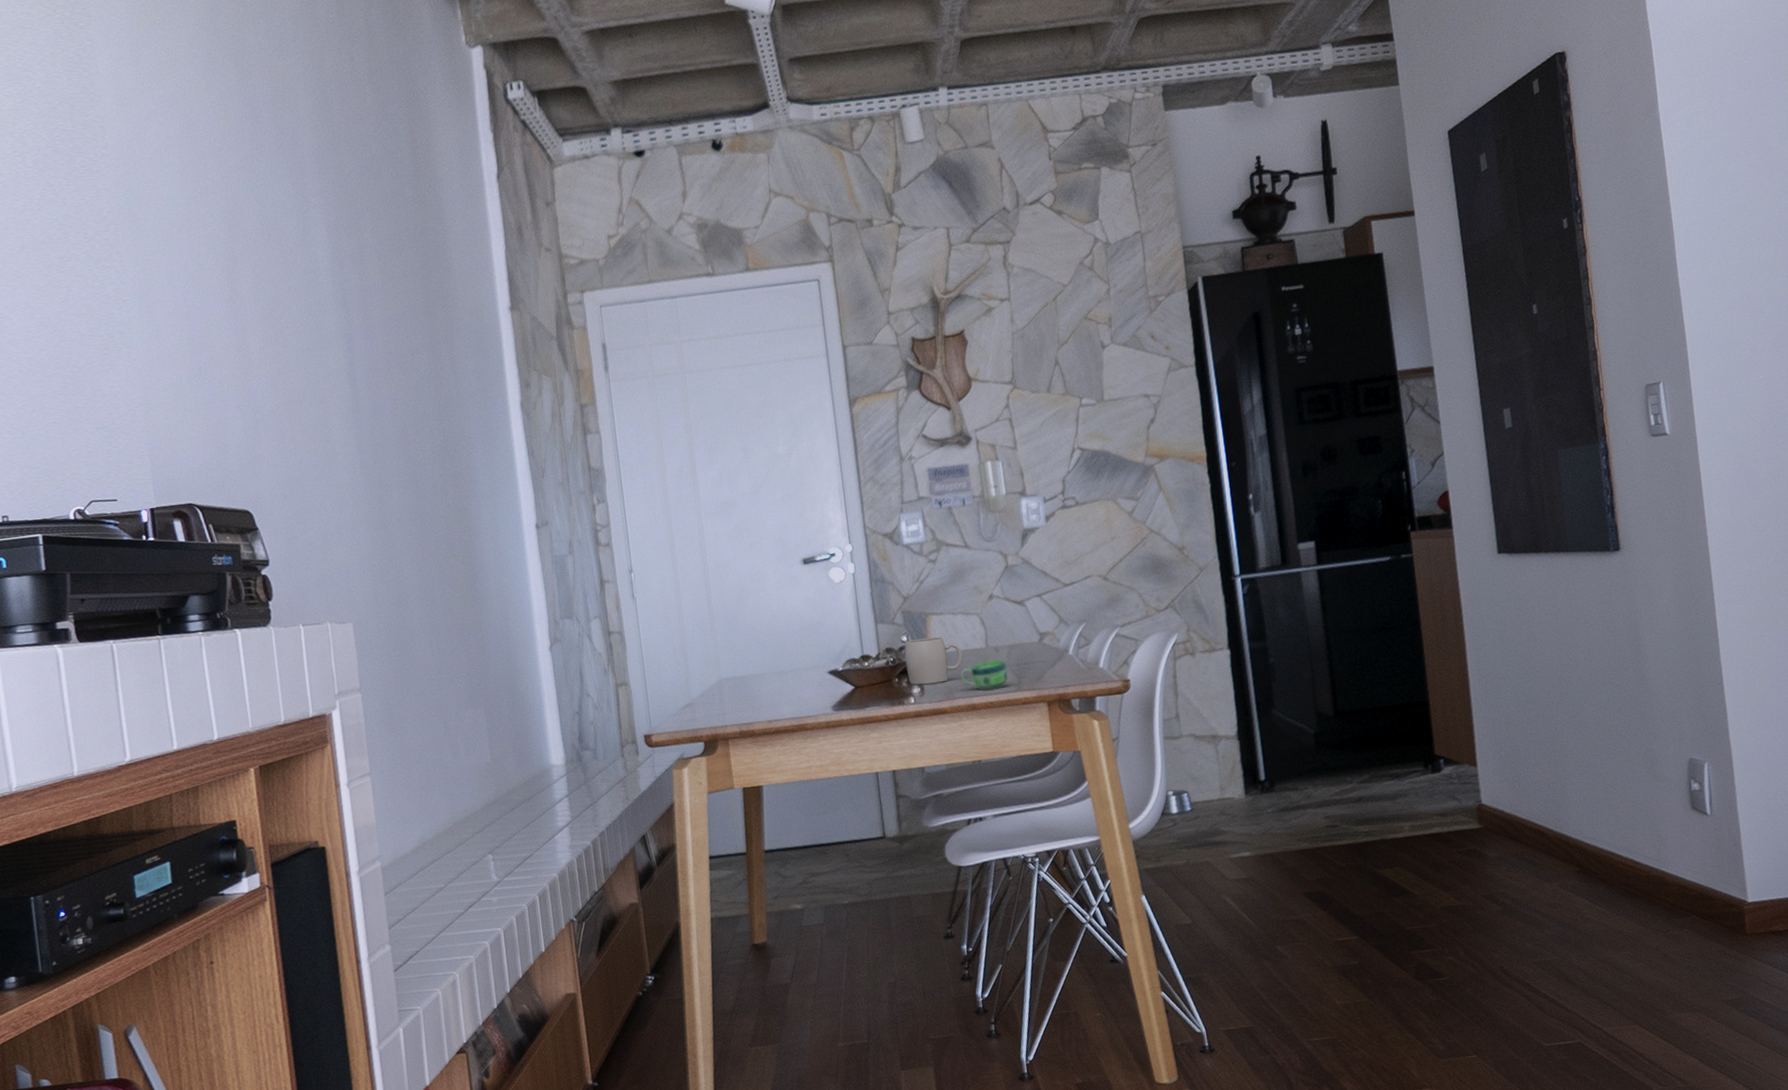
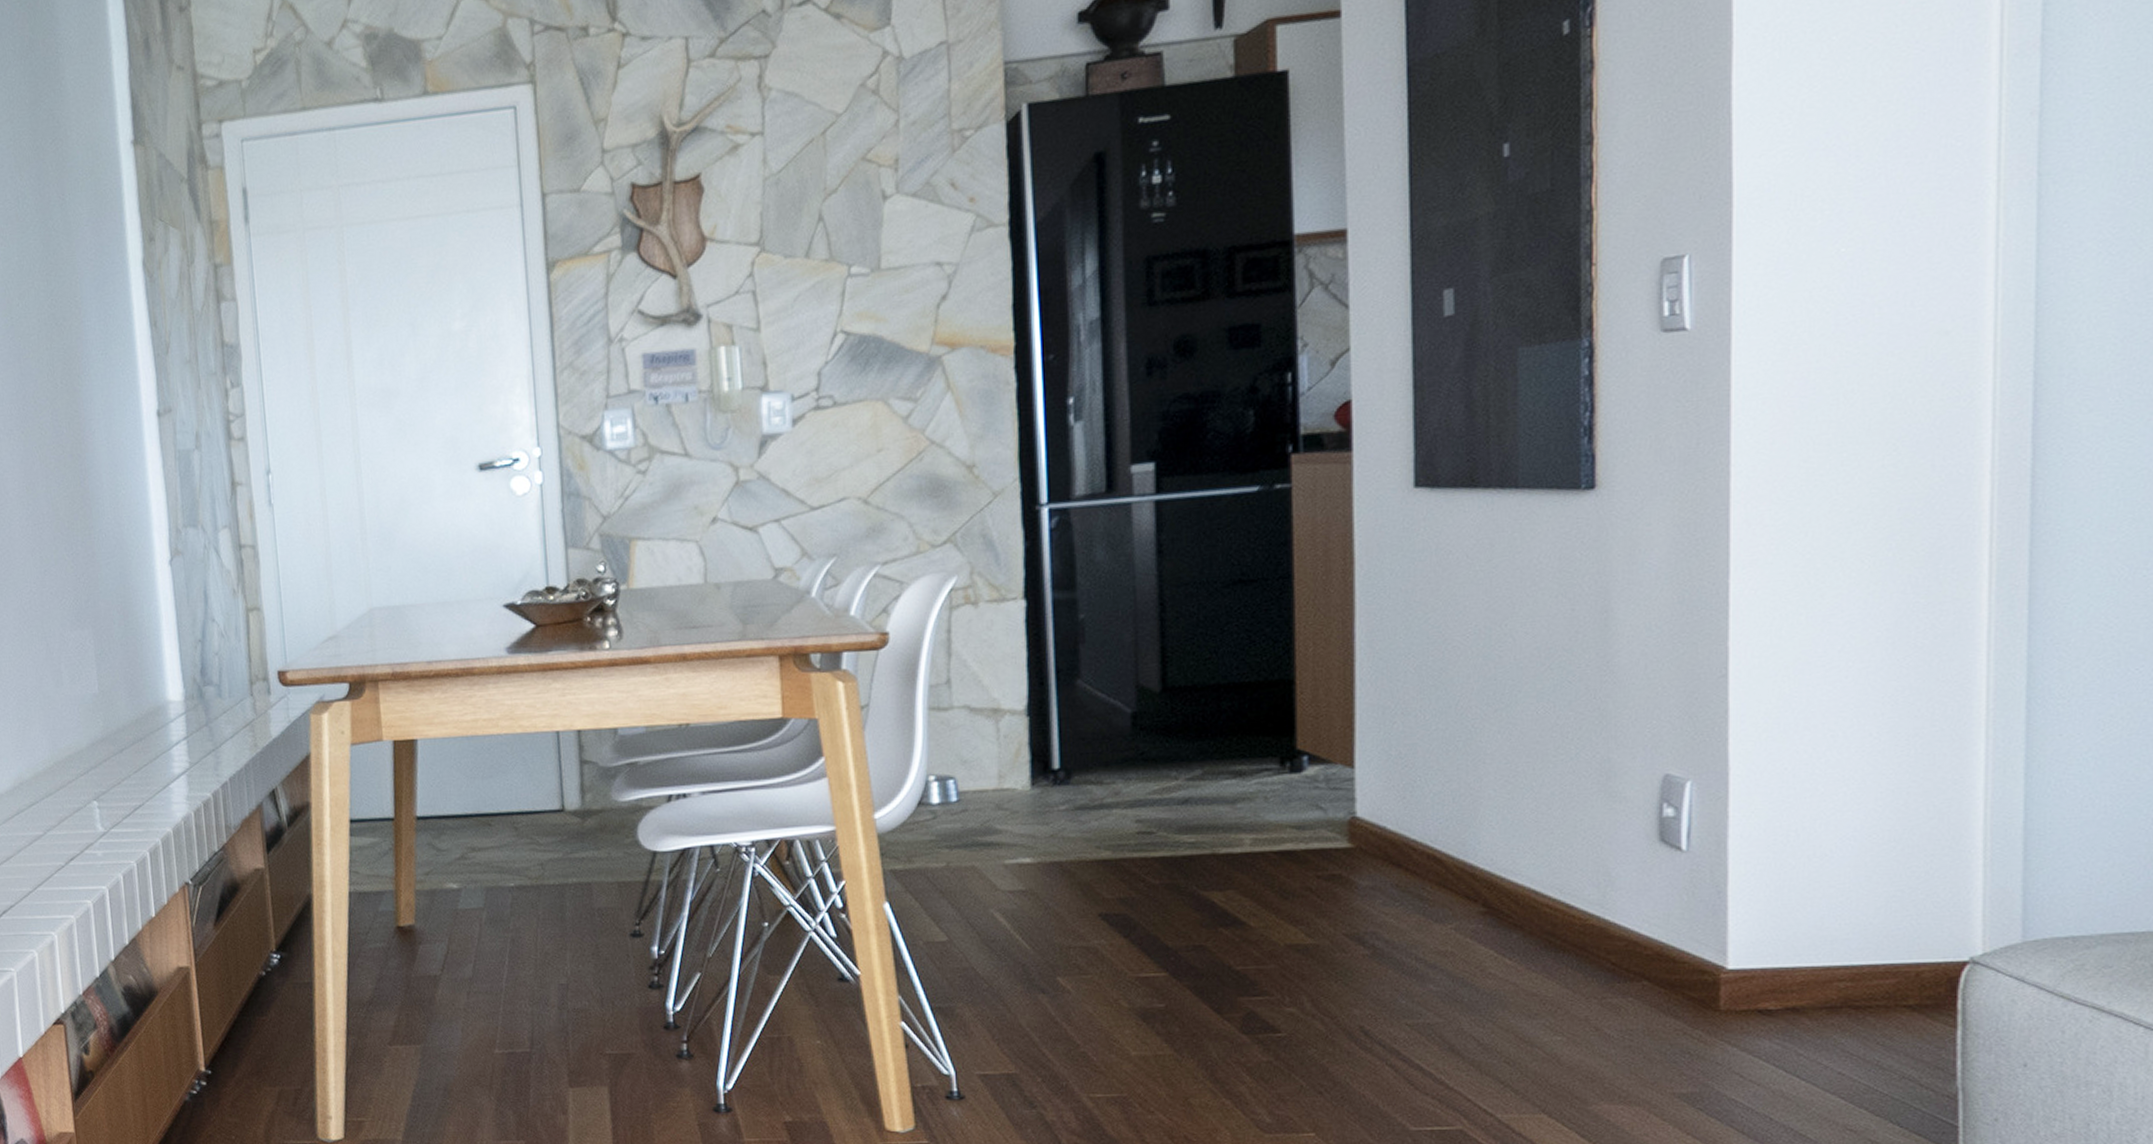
mug: present [904,637,963,686] -> none [600,567,673,627]
cup: present [961,659,1008,691] -> none [670,599,731,638]

